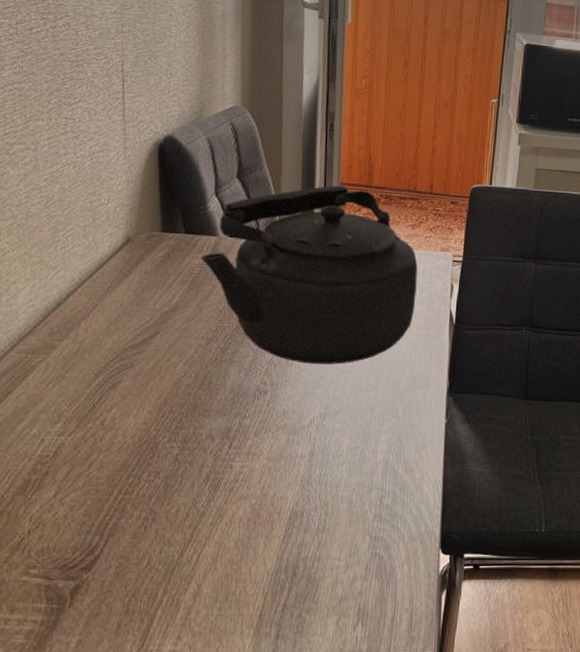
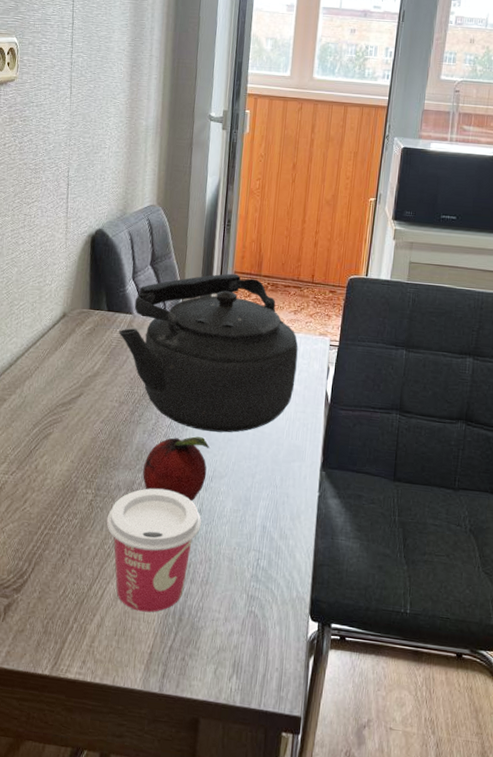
cup: none [198,433,314,572] -> present [106,488,201,613]
fruit: none [240,371,321,444] -> present [142,436,211,502]

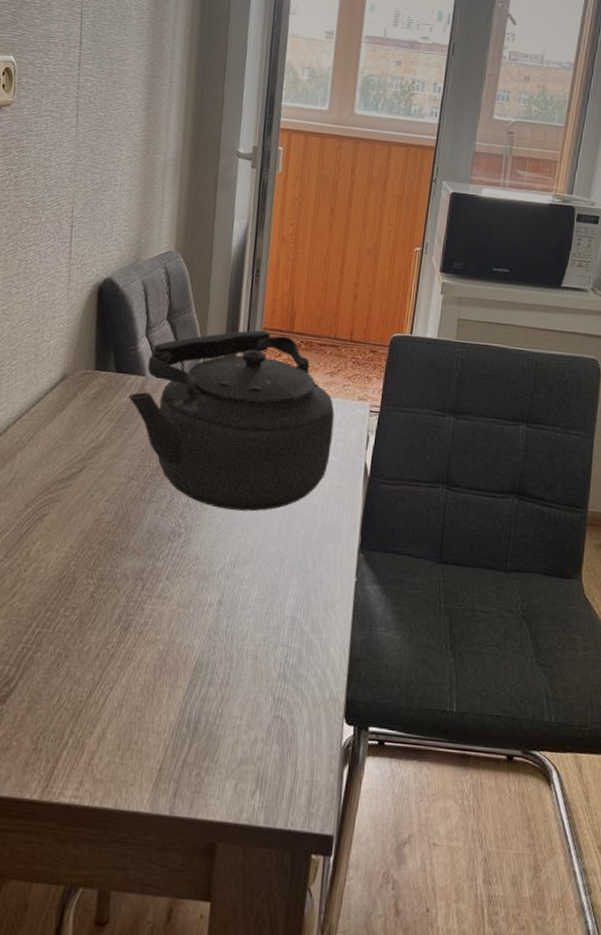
cup: present [106,488,201,613] -> none [110,576,222,722]
fruit: present [142,436,211,502] -> none [154,516,234,591]

